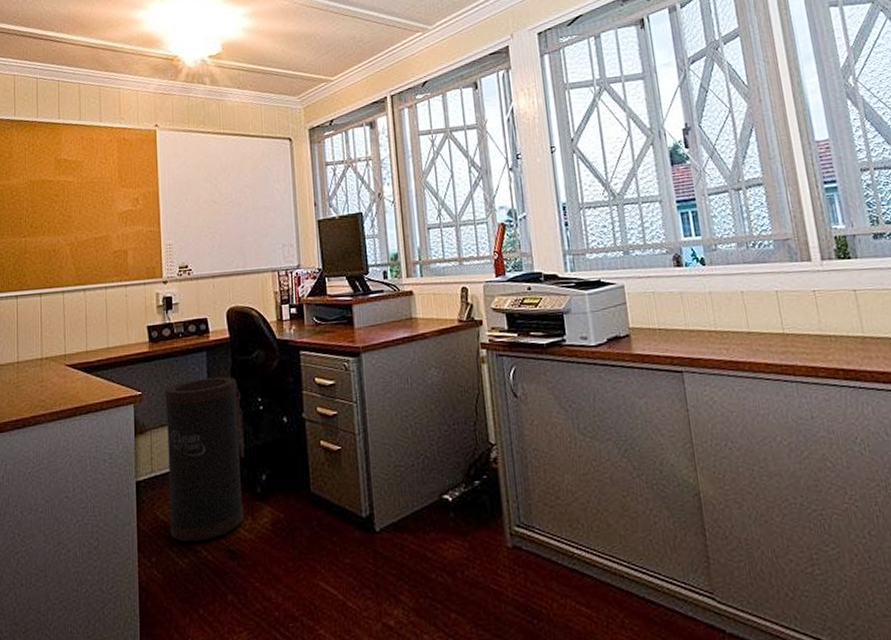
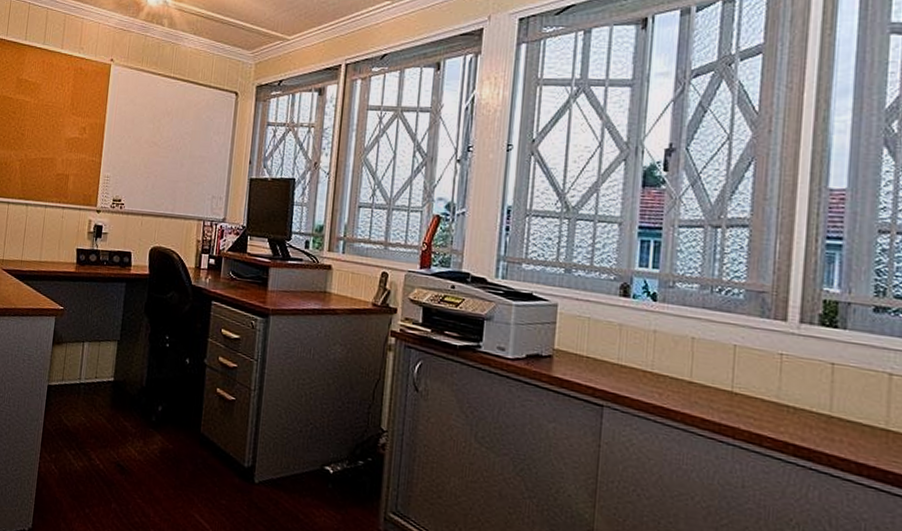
trash can: present [165,376,244,542] -> none [71,306,150,452]

